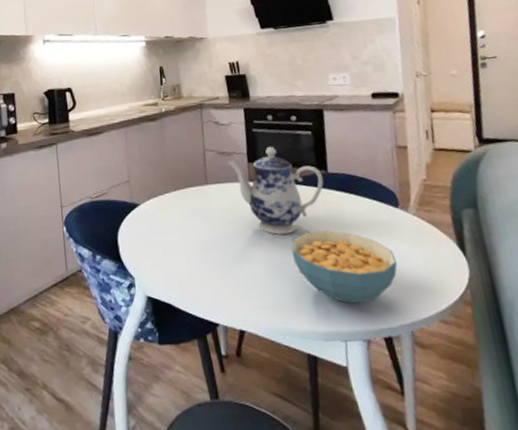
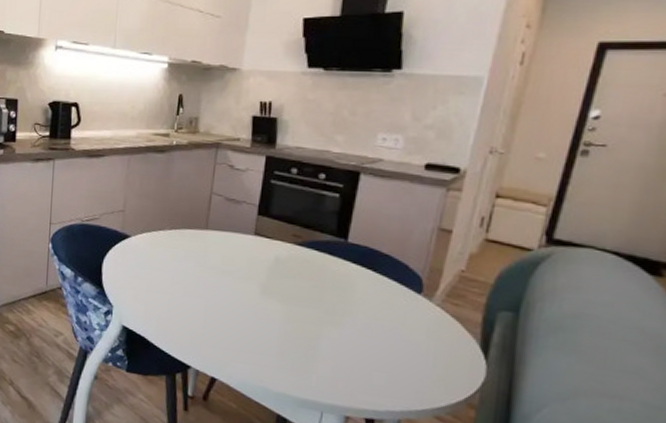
teapot: present [228,146,324,235] -> none [235,202,340,297]
cereal bowl: present [291,230,397,304] -> none [284,298,402,381]

